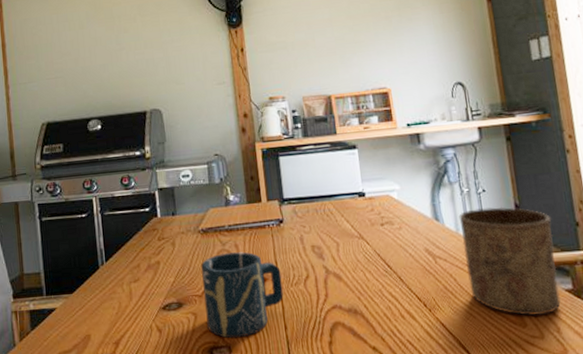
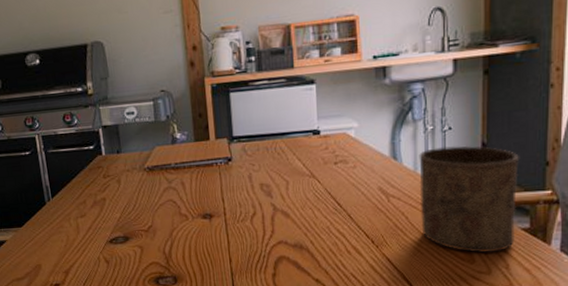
cup: present [201,252,284,338] -> none [147,189,229,270]

